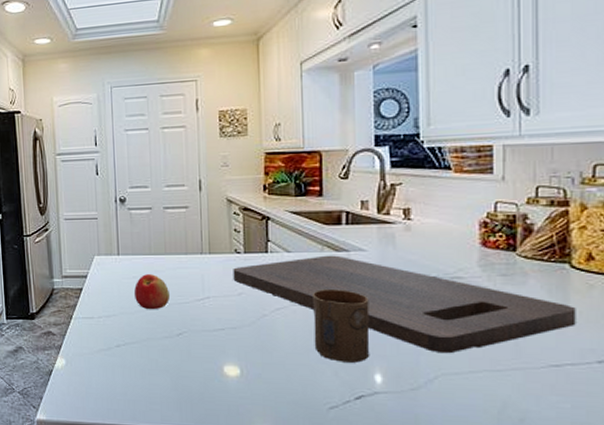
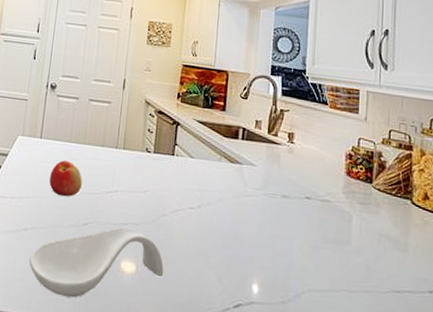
spoon rest: none [127,331,272,406] -> present [29,226,164,298]
cutting board: present [233,255,576,354] -> none [141,165,415,271]
cup: present [313,289,370,363] -> none [204,196,254,271]

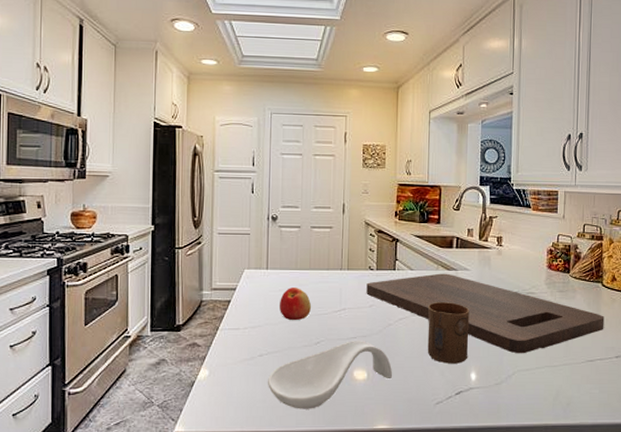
cutting board: none [141,165,415,271] -> present [366,273,604,354]
cup: none [204,196,254,271] -> present [427,302,470,364]

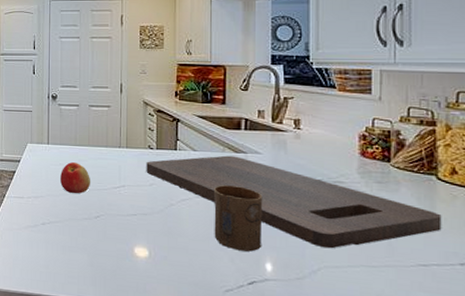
spoon rest: present [268,339,393,409] -> none [50,217,176,280]

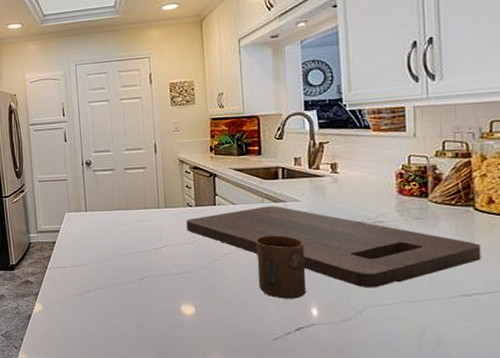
apple: present [60,162,91,193] -> none [101,227,133,258]

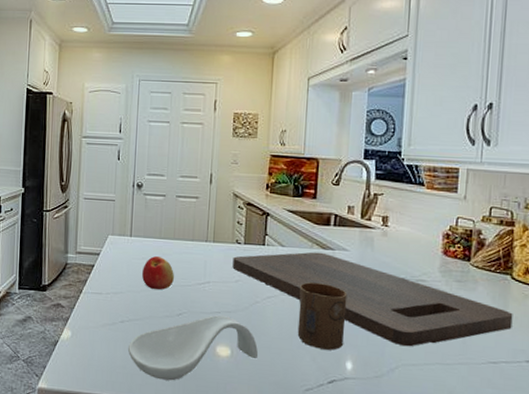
spoon rest: none [97,275,223,342] -> present [128,314,259,381]
apple: none [101,227,133,258] -> present [142,256,175,290]

